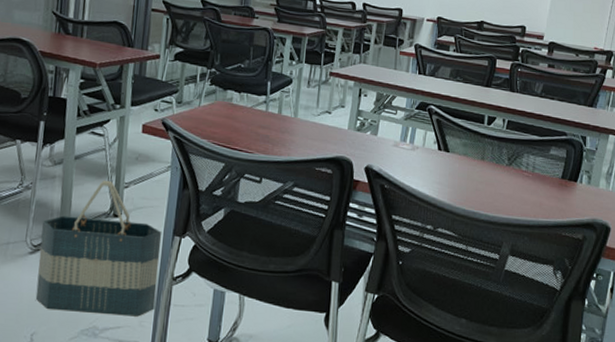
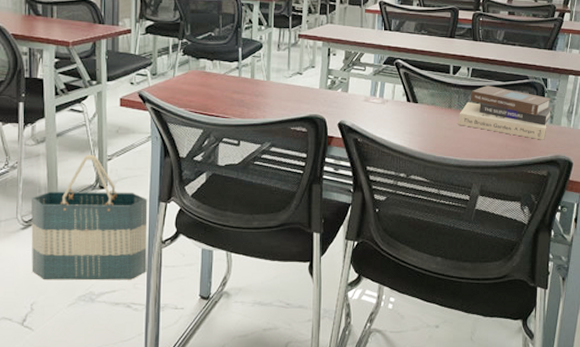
books: none [490,139,591,202] -> present [458,86,552,140]

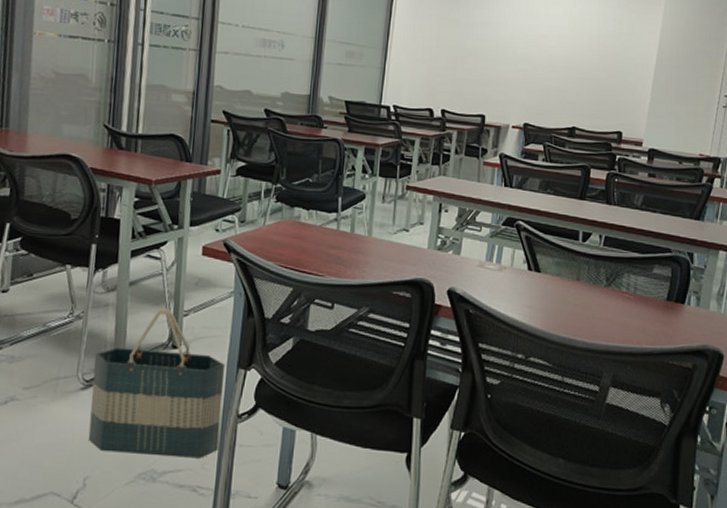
books: present [458,86,552,140] -> none [587,257,699,326]

